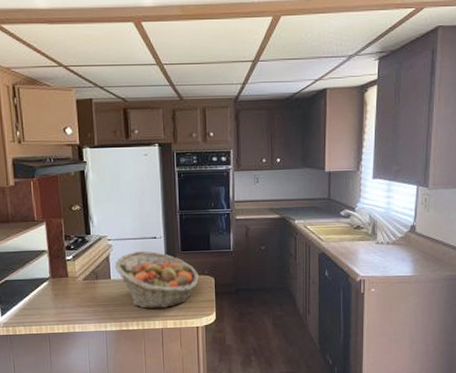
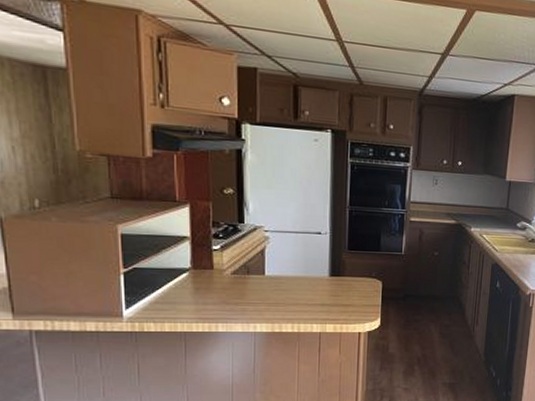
fruit basket: present [114,250,200,309] -> none [270,246,366,311]

